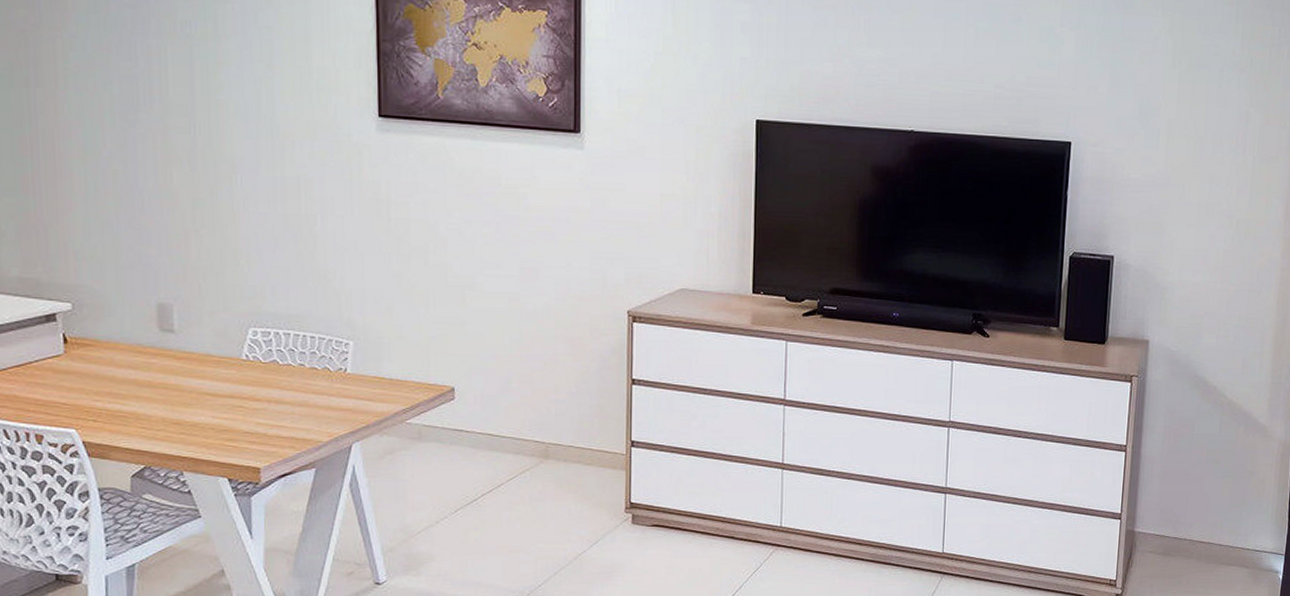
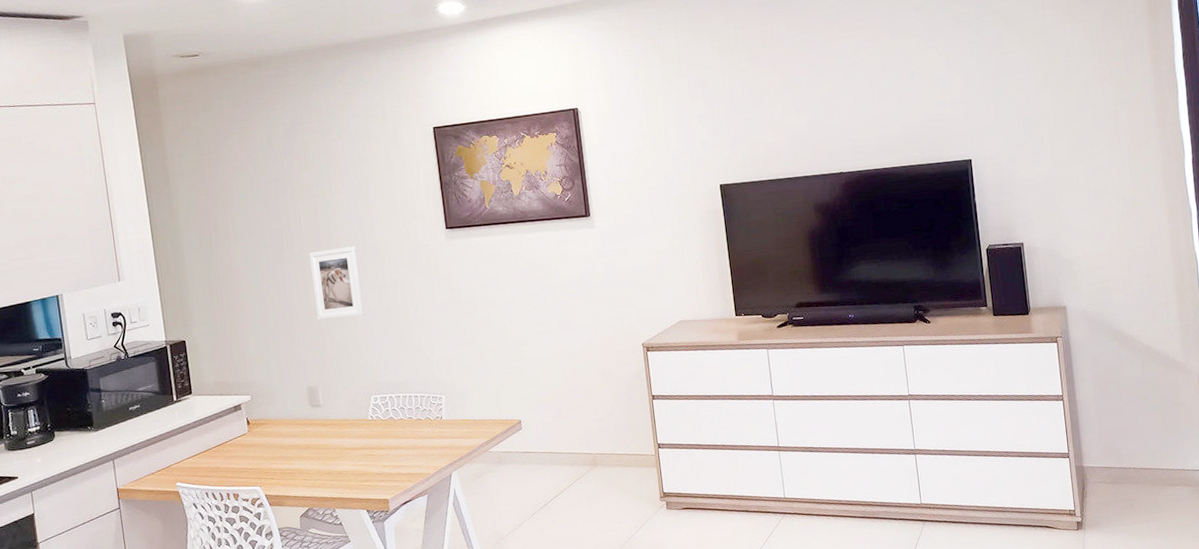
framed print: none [176,117,250,218] -> present [309,246,365,320]

